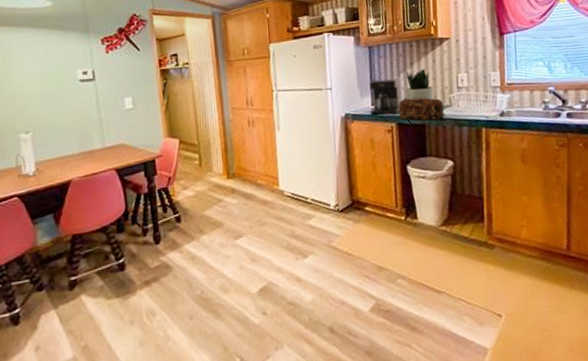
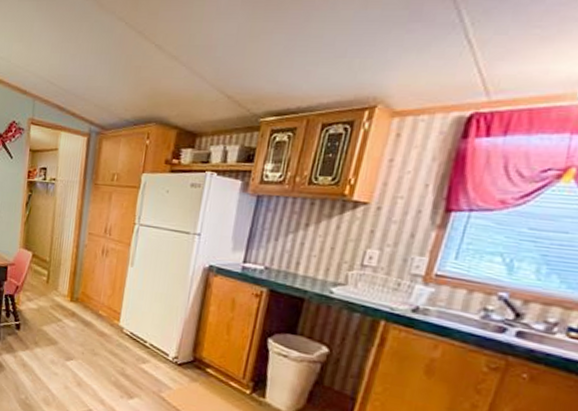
coffee maker: present [369,78,400,115] -> none [239,234,285,279]
bread loaf: present [398,97,445,121] -> none [274,263,337,298]
planter: present [405,68,434,100] -> none [289,232,329,273]

